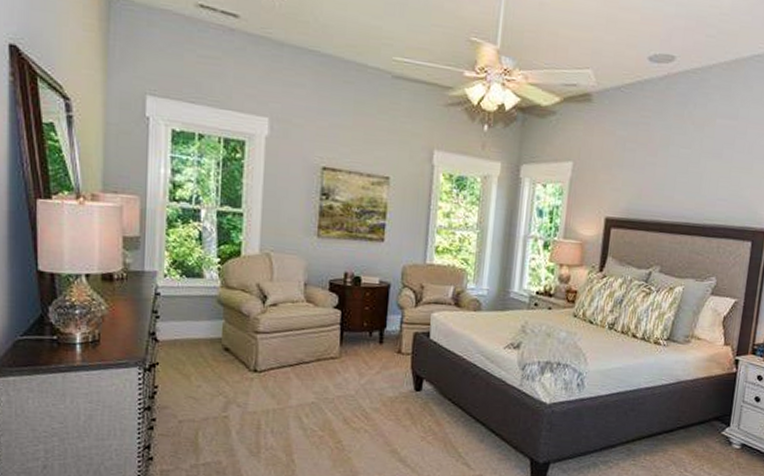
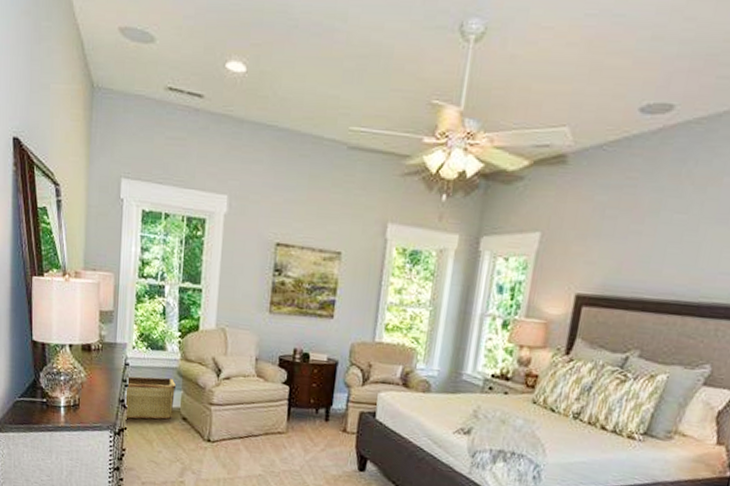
hamper: none [157,306,217,353] -> present [126,376,177,419]

